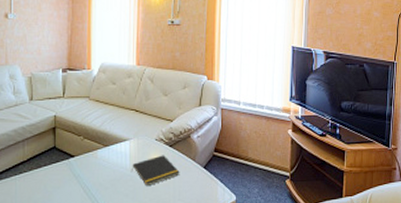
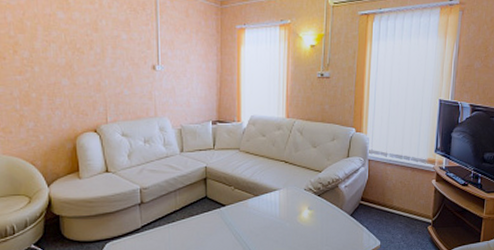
notepad: present [132,155,180,187] -> none [281,204,328,233]

